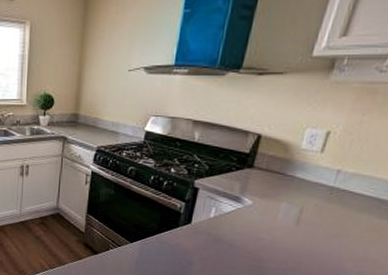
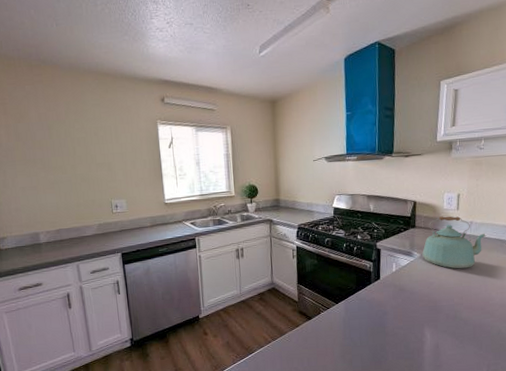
kettle: none [255,158,358,229] -> present [422,216,486,269]

